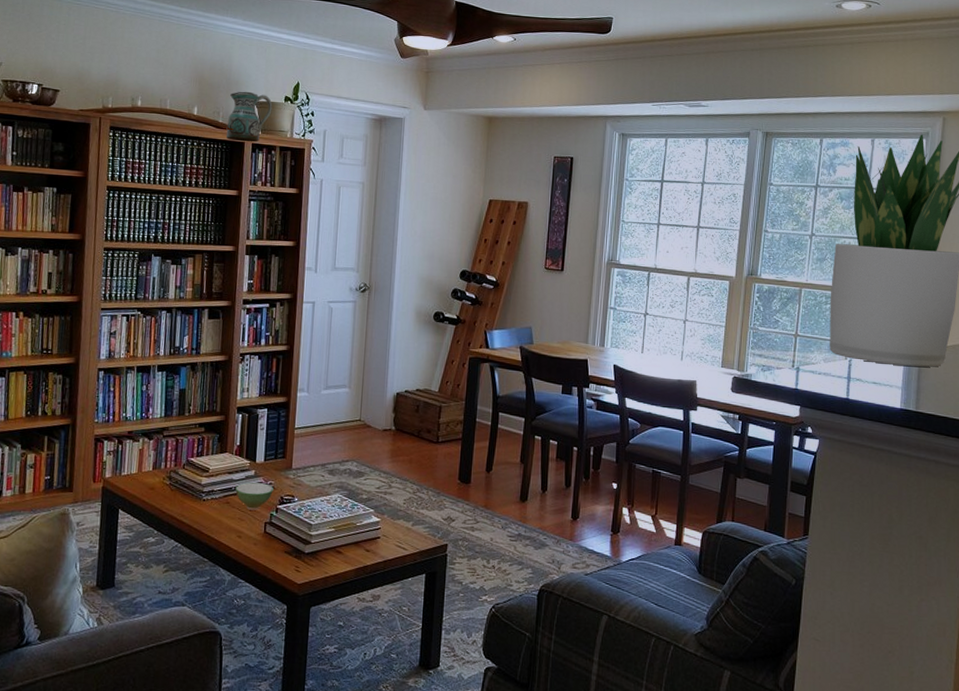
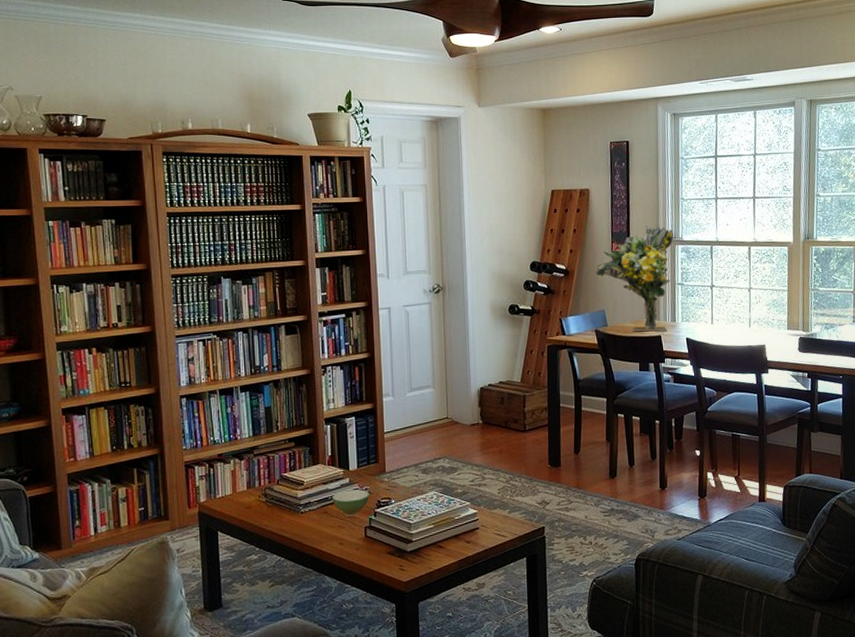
ceramic pitcher: present [226,91,273,143] -> none [282,104,327,156]
bouquet: none [526,244,610,356] -> present [595,225,673,332]

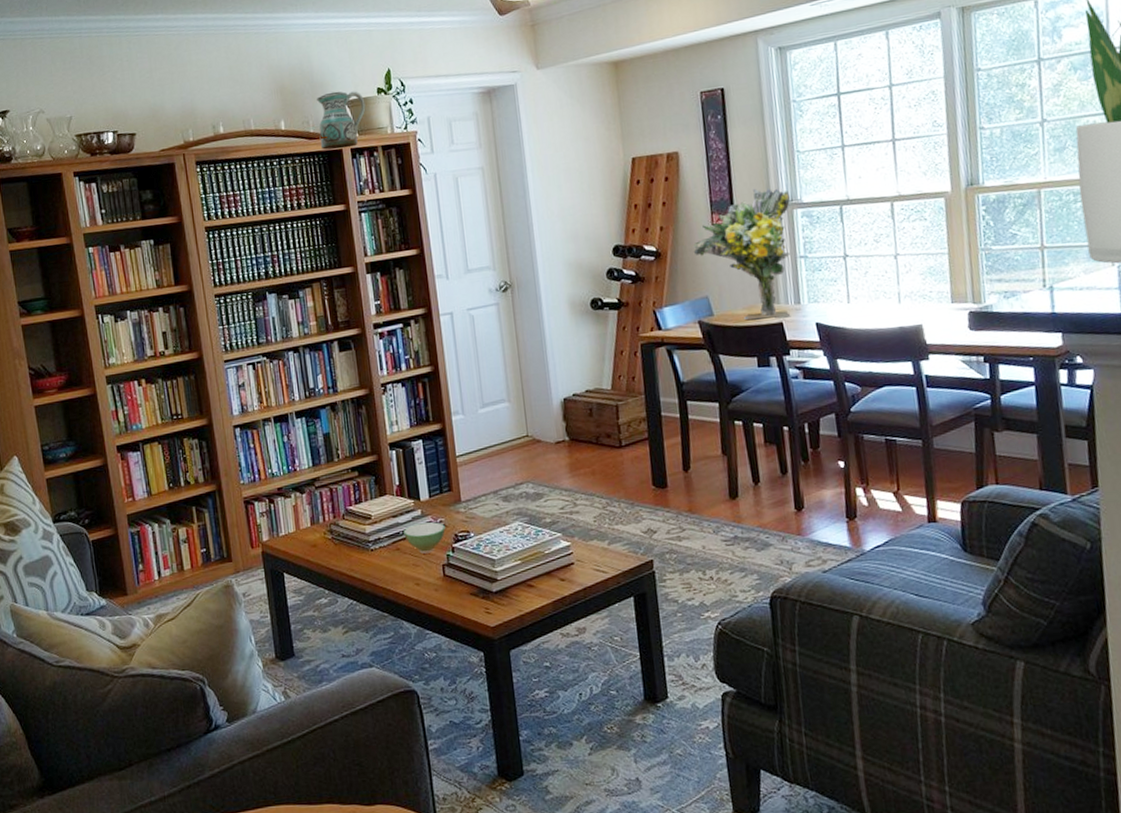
ceramic pitcher: none [282,104,327,156] -> present [317,91,366,150]

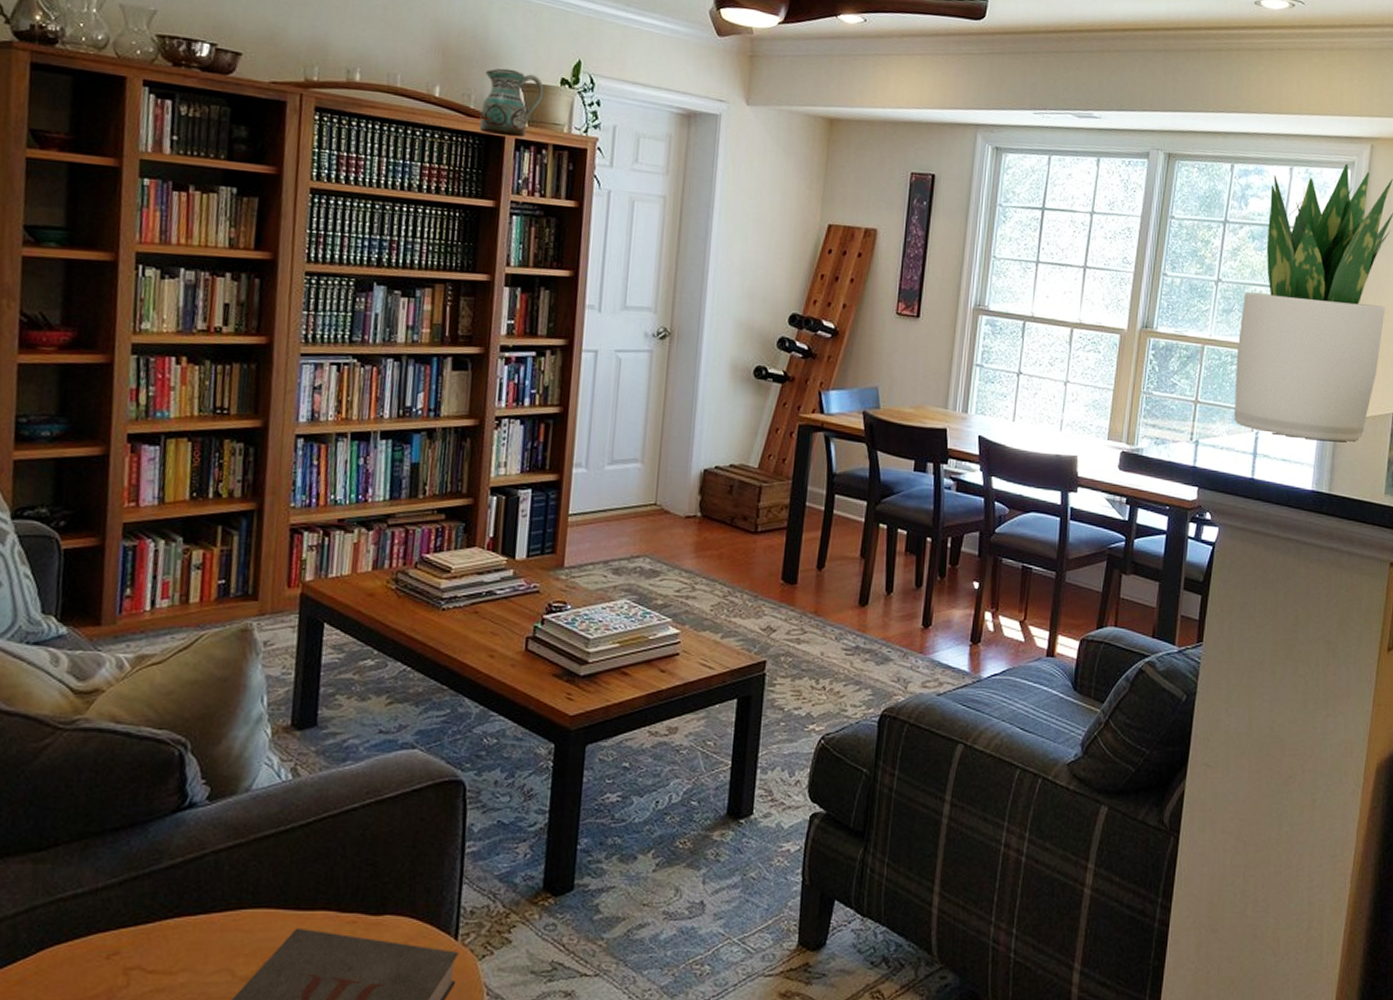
bowl: present [403,522,446,554] -> none [487,585,539,622]
bouquet: present [693,187,791,320] -> none [872,284,978,425]

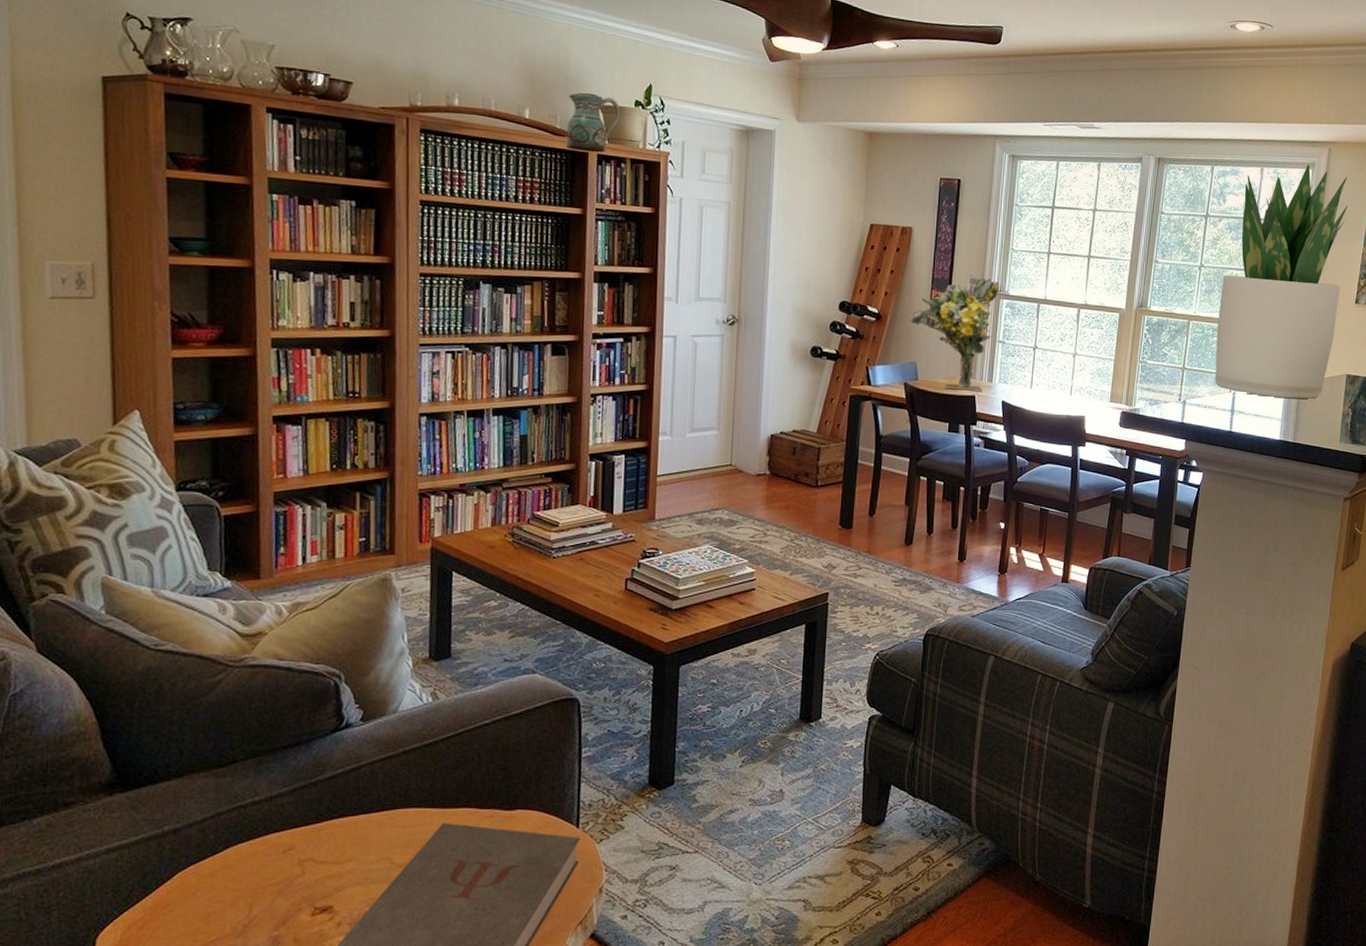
bouquet: none [872,284,978,425] -> present [910,274,999,392]

